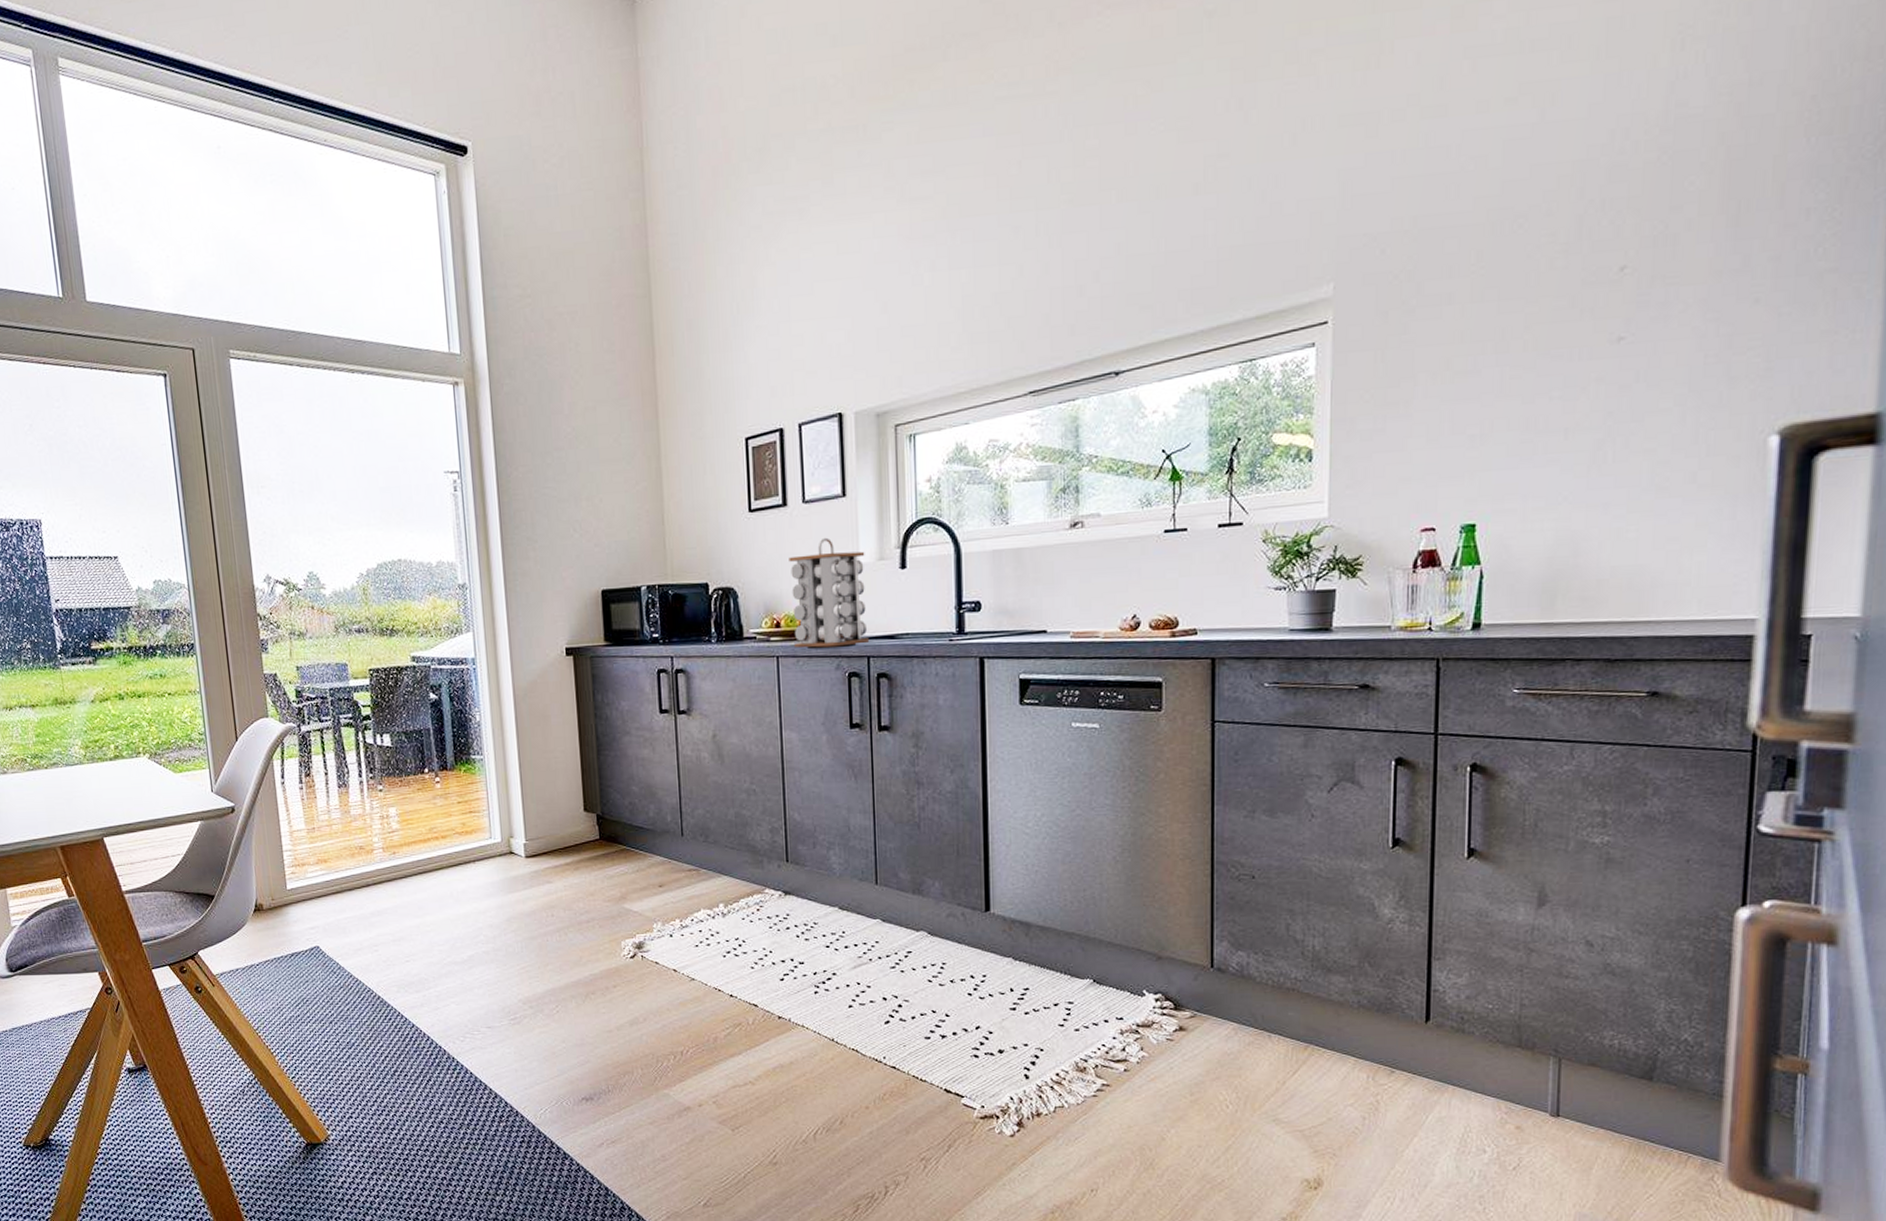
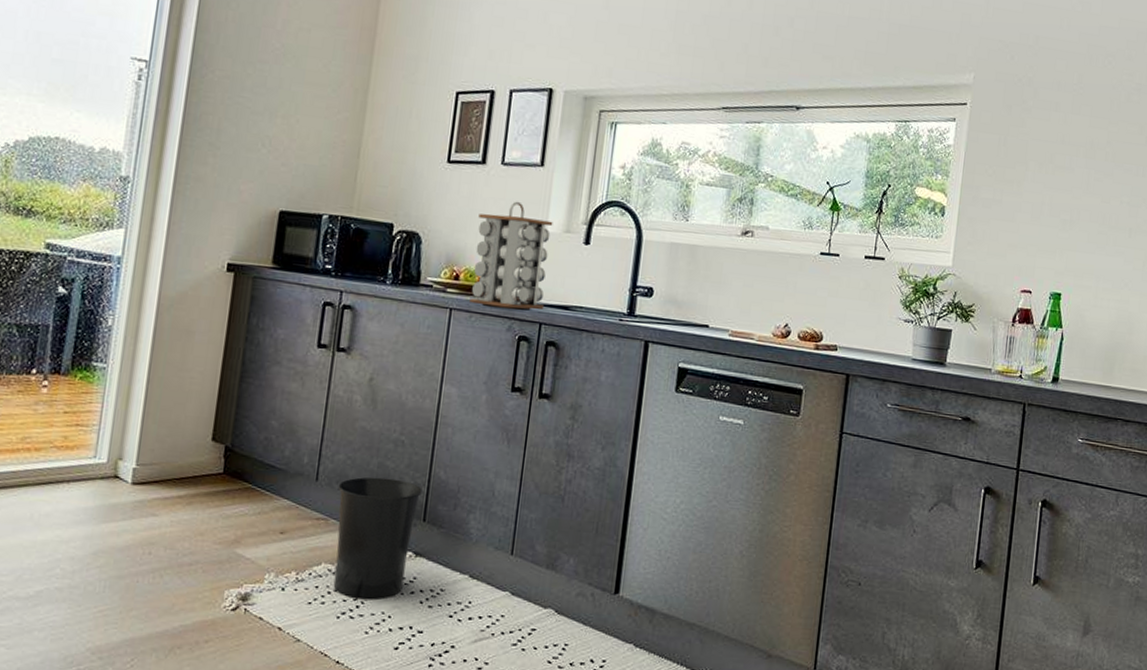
waste bin: none [702,825,781,938] -> present [333,477,422,599]

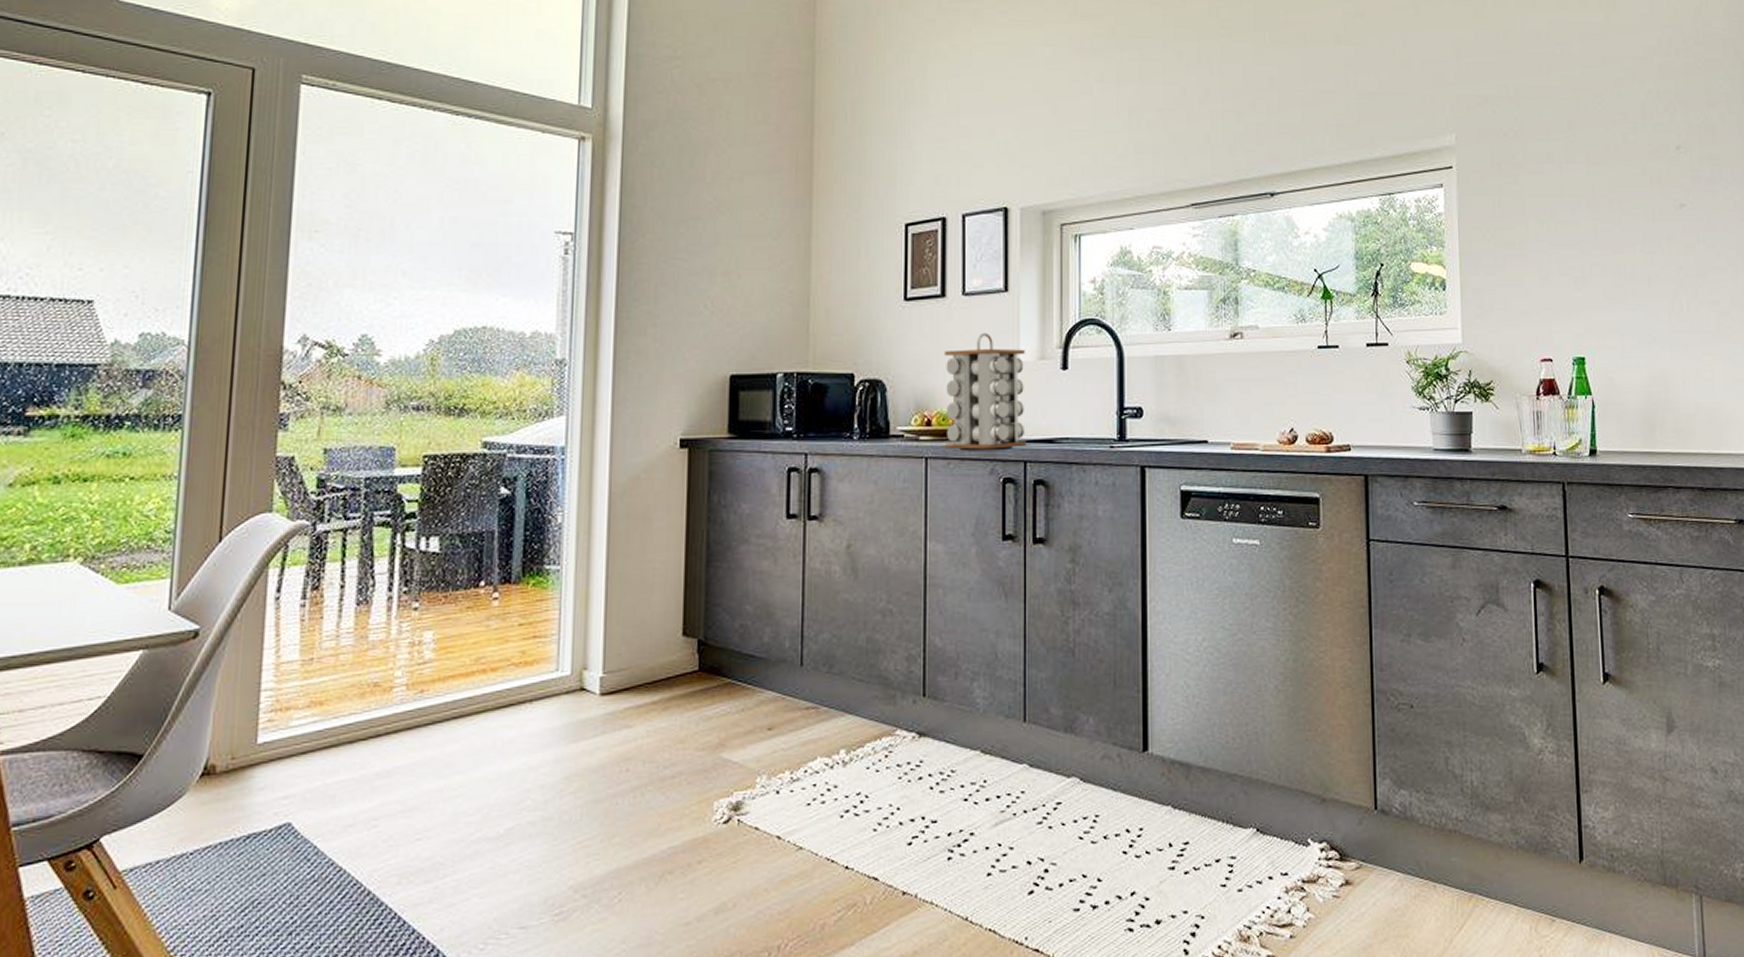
waste bin: present [333,477,422,599] -> none [826,653,918,792]

